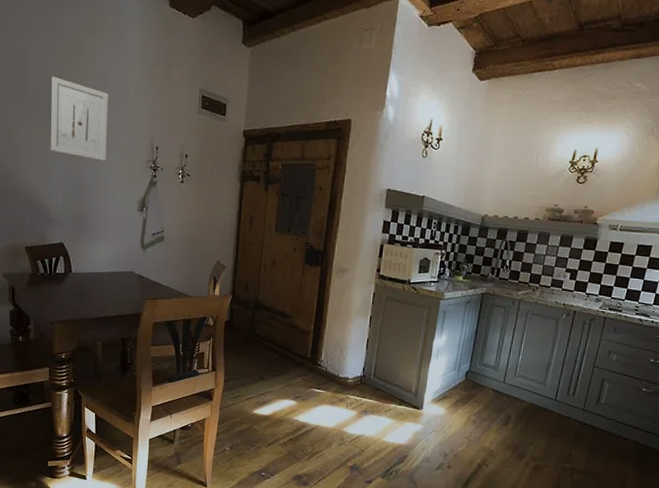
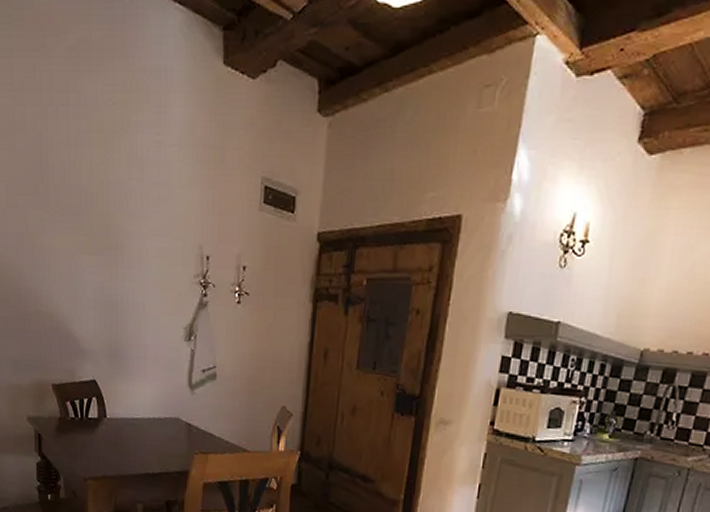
wall art: present [50,76,108,161] -> none [78,164,148,275]

